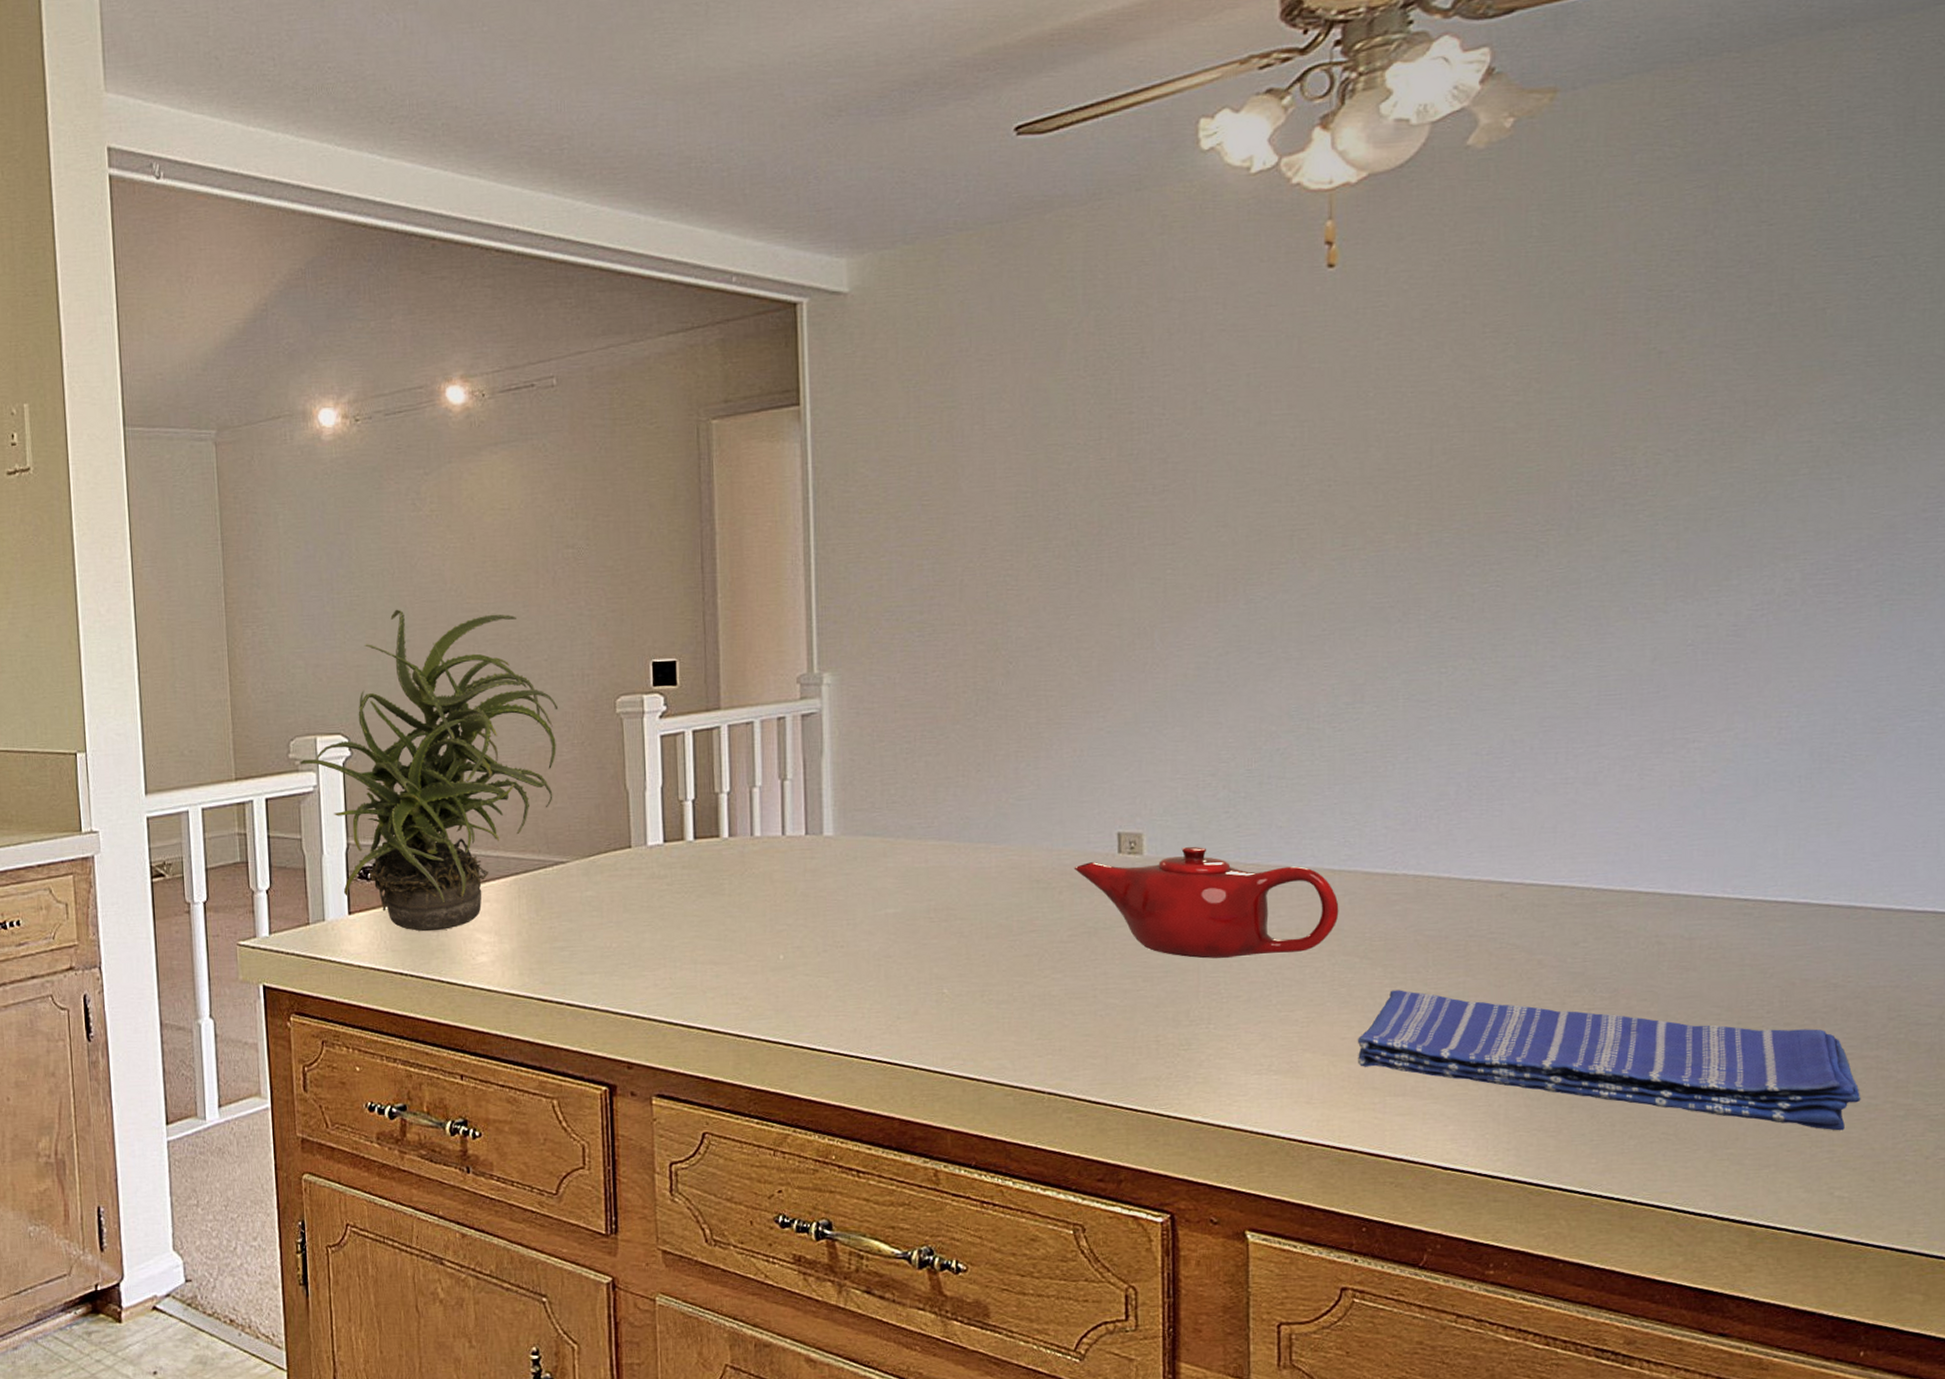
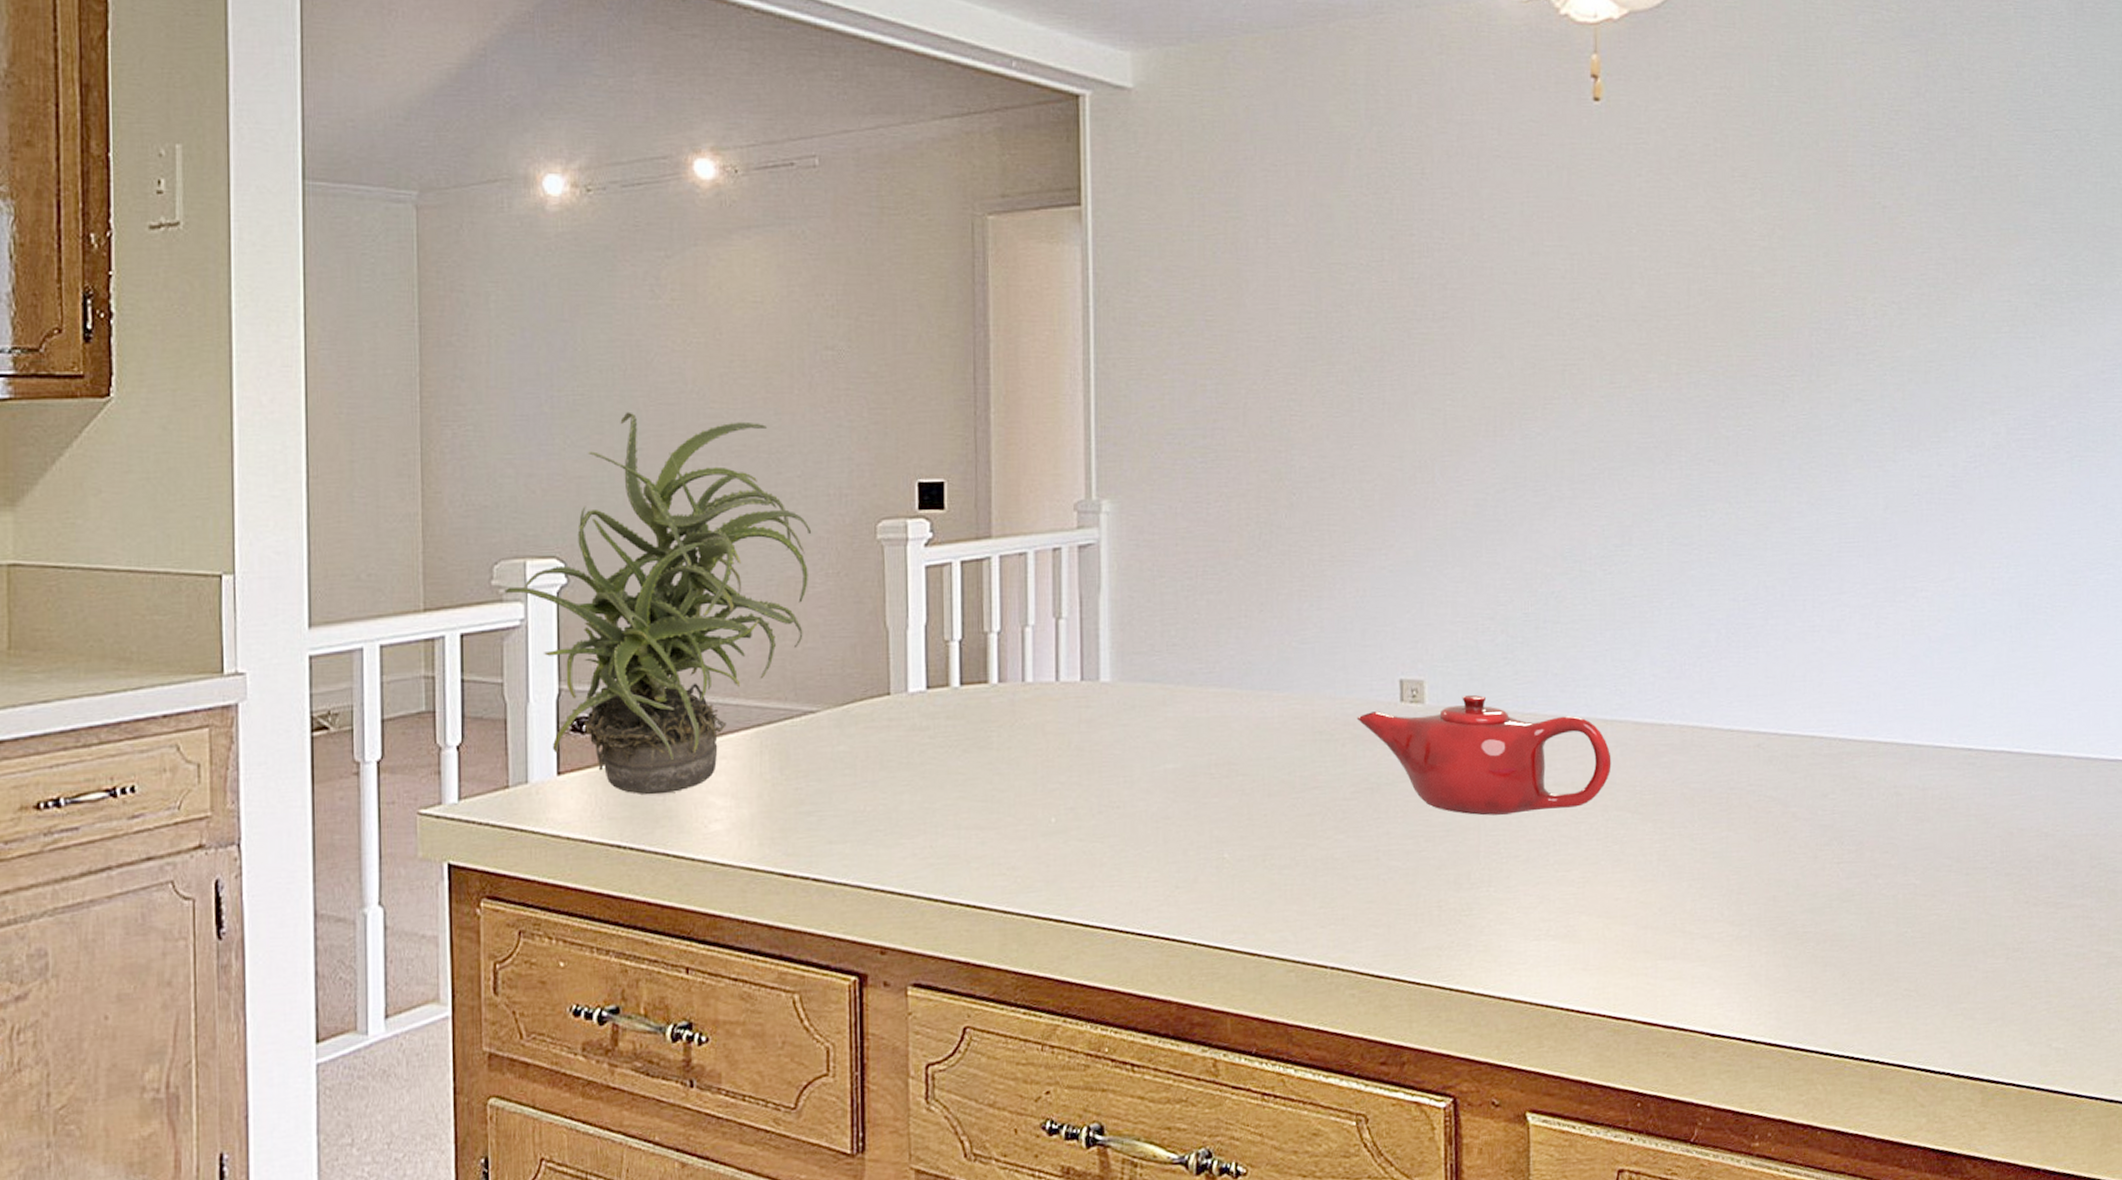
dish towel: present [1358,990,1861,1131] -> none [1631,846,2071,981]

